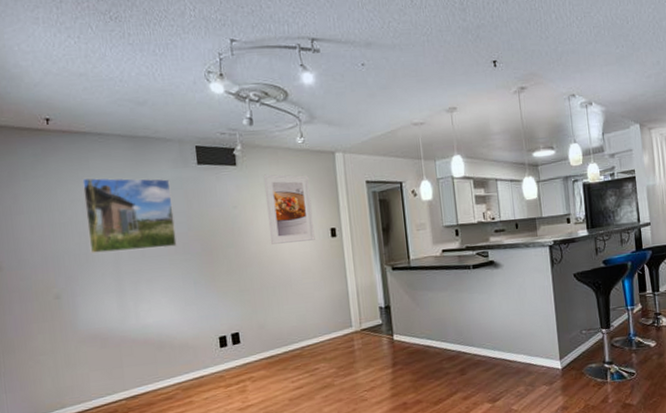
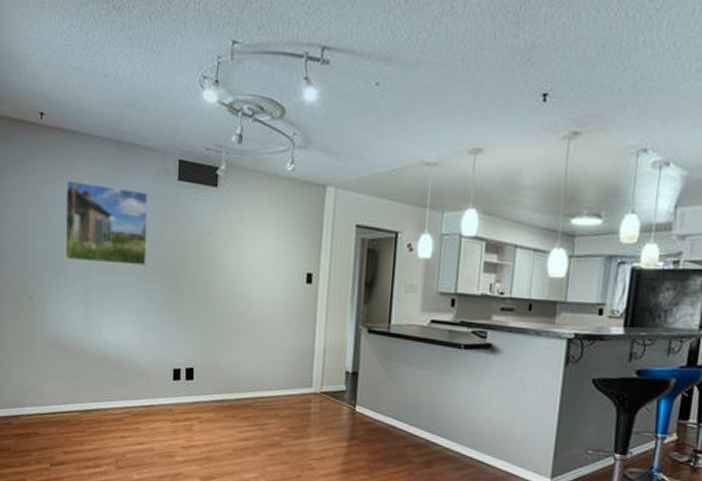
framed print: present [263,174,315,244] -> none [240,201,293,283]

